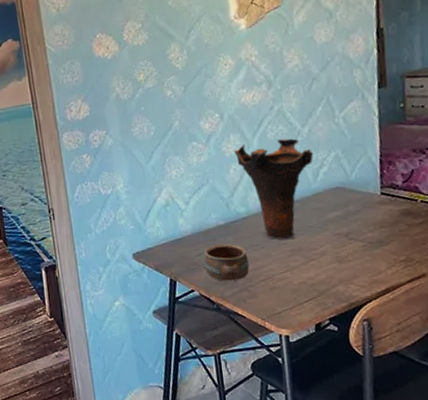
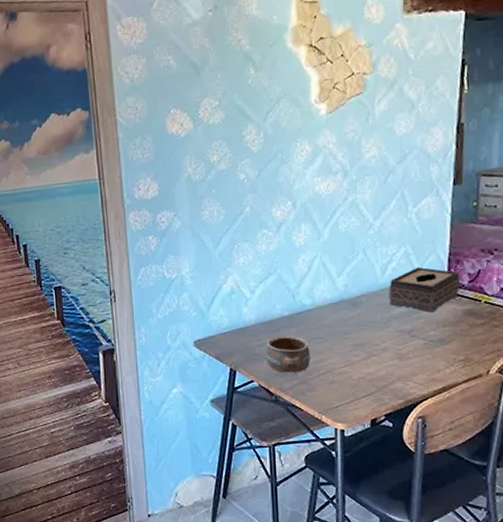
vase: present [234,138,314,240] -> none [304,230,384,334]
tissue box: none [322,170,394,215] -> present [389,266,460,313]

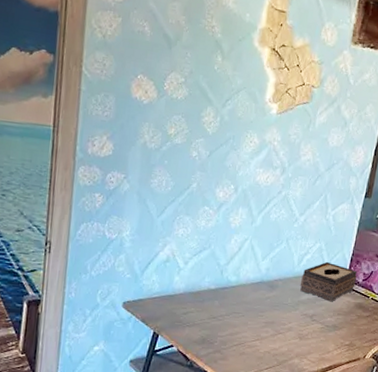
pottery: present [265,336,310,373] -> none [187,306,229,342]

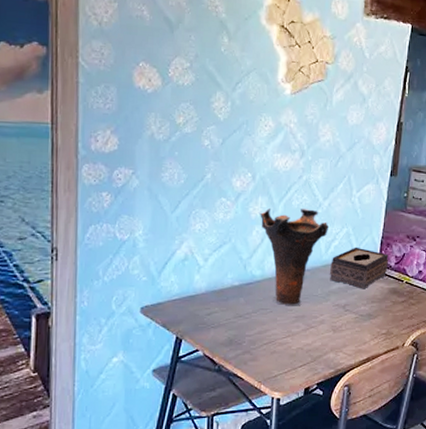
vase: none [239,220,304,313] -> present [260,207,330,306]

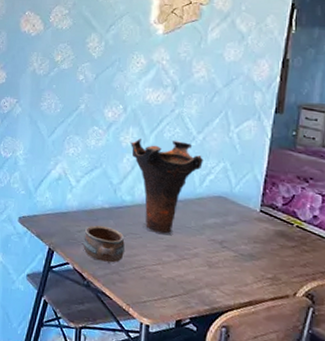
pottery: none [212,305,256,342] -> present [82,225,125,263]
tissue box: present [330,246,388,289] -> none [205,182,274,228]

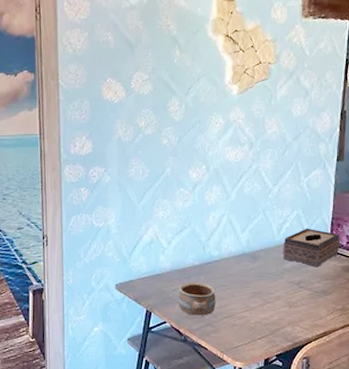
vase: present [131,139,204,236] -> none [215,194,280,283]
tissue box: none [205,182,274,228] -> present [283,228,340,268]

